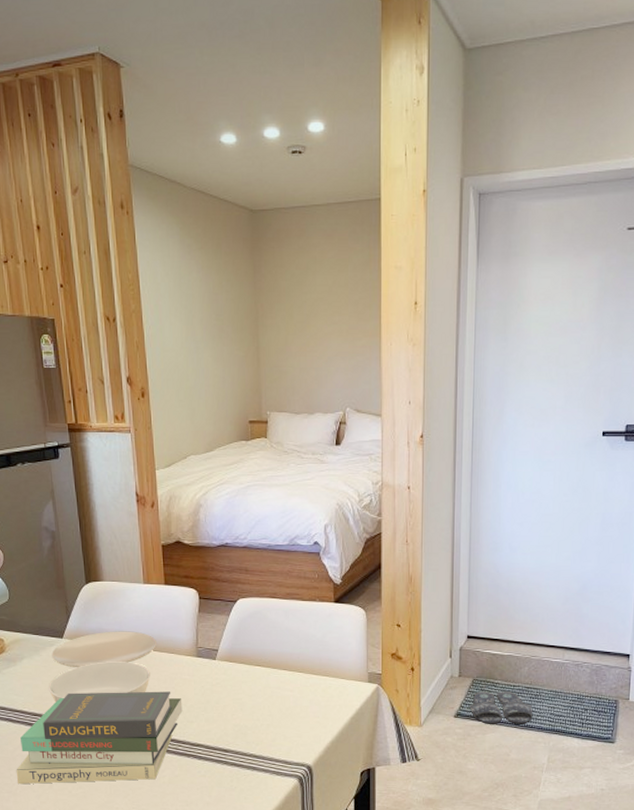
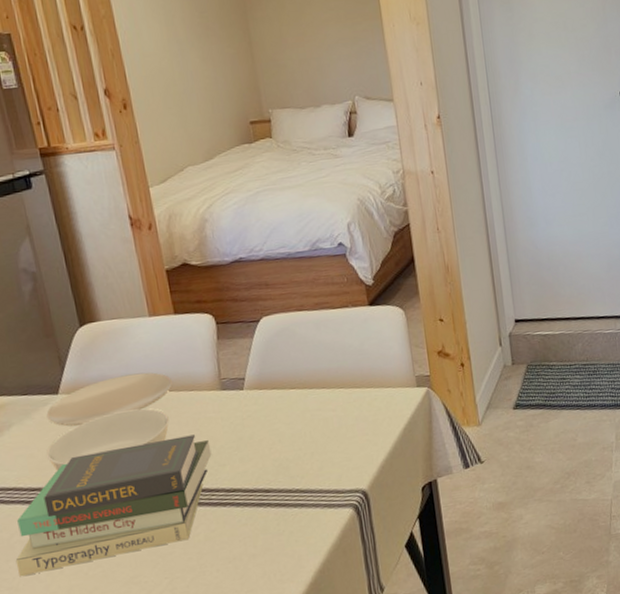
slippers: present [469,691,533,725] -> none [527,371,594,411]

